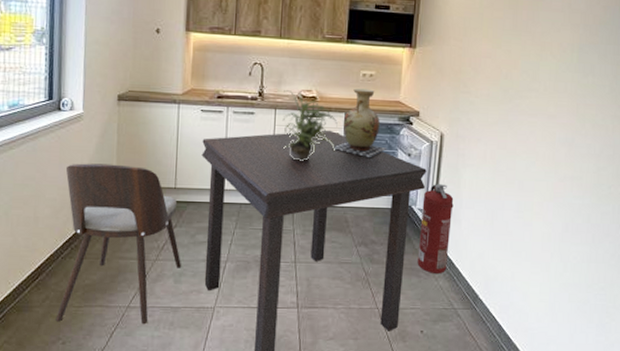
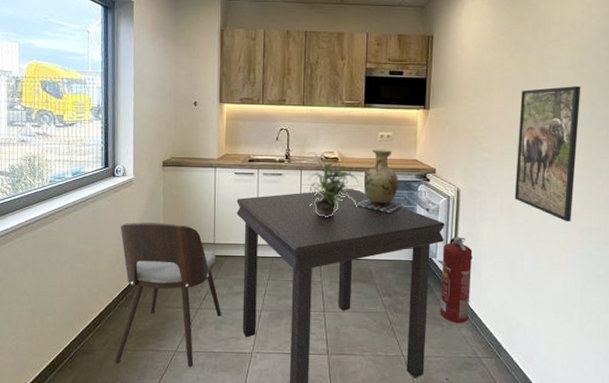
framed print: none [498,30,570,169] -> present [514,86,581,221]

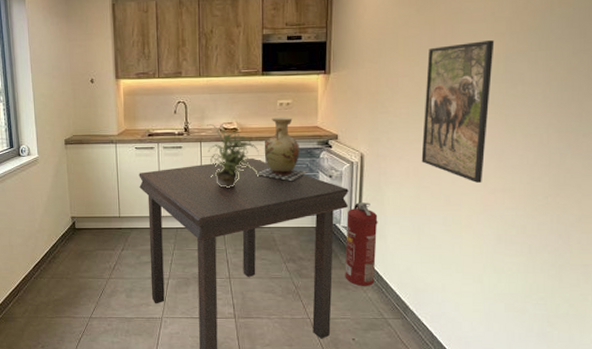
dining chair: present [114,222,222,368] -> none [29,199,132,332]

